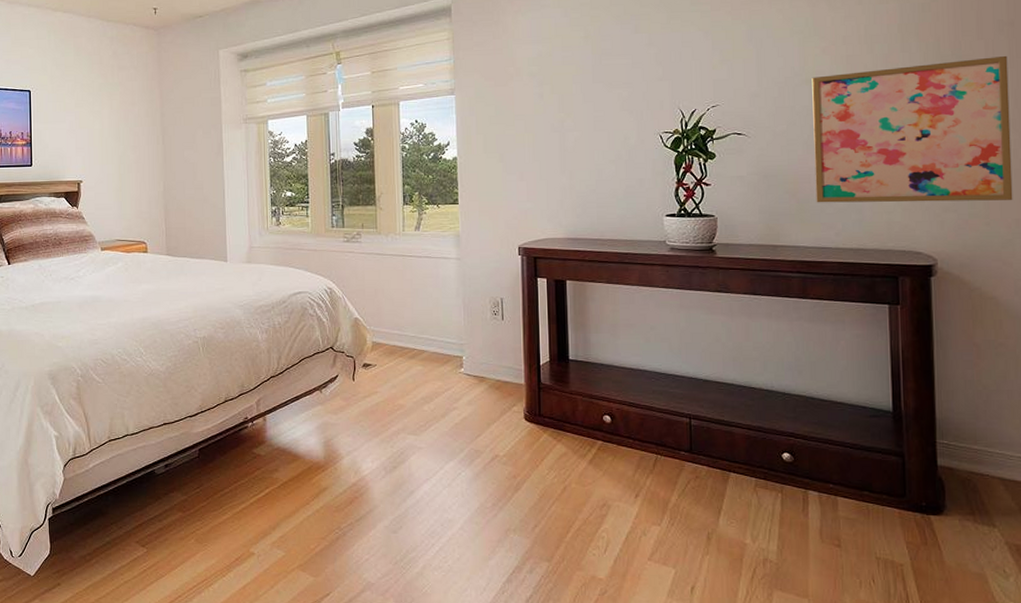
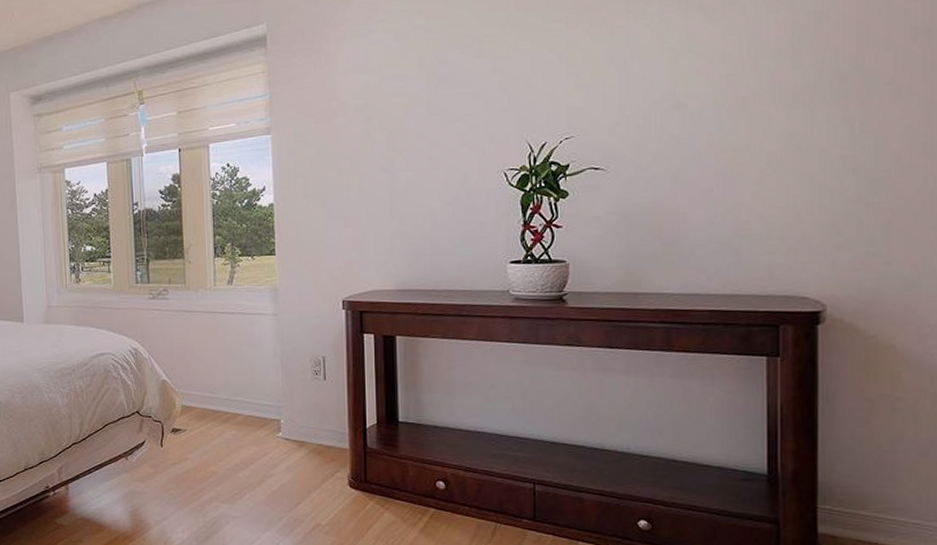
wall art: present [812,55,1013,203] -> none [683,68,921,245]

